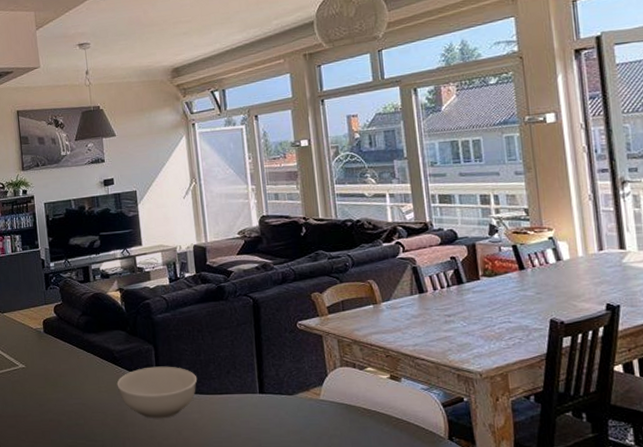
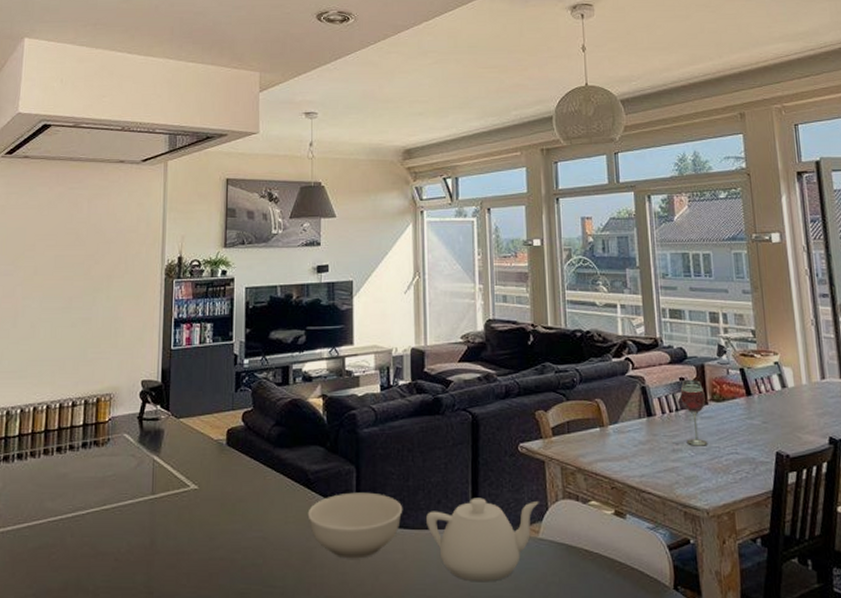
teapot: none [218,367,319,436] -> present [426,497,539,582]
wineglass: none [451,257,481,317] -> present [680,379,708,446]

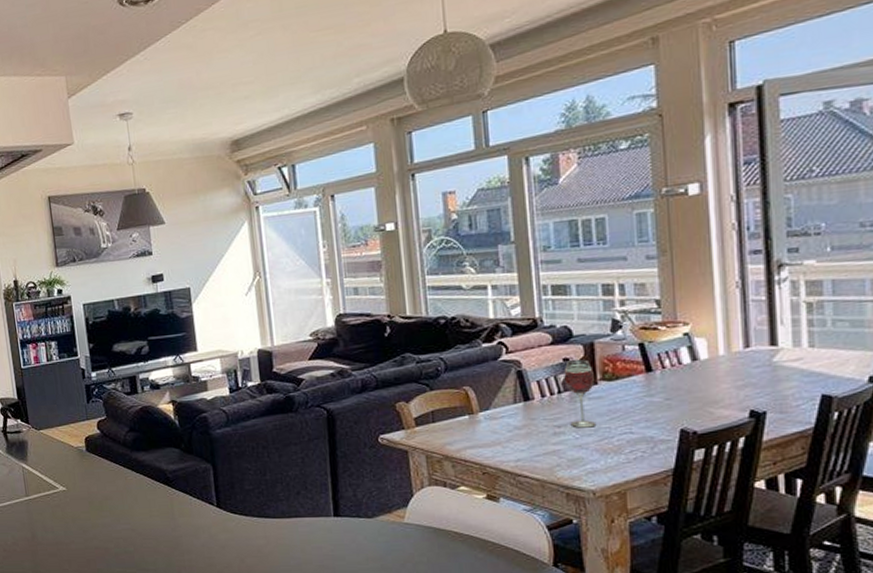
bowl: present [307,492,403,559] -> none [170,487,263,545]
teapot: present [426,497,539,582] -> none [286,487,403,563]

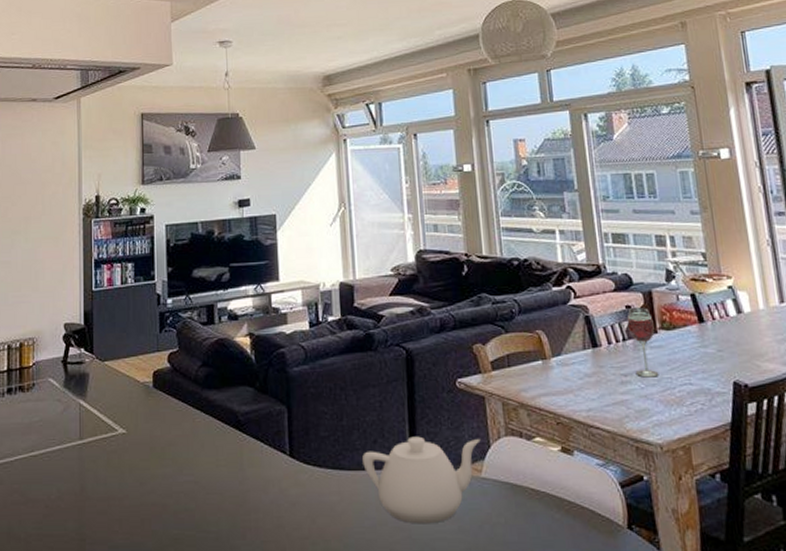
teapot: none [286,487,403,563] -> present [362,436,481,524]

